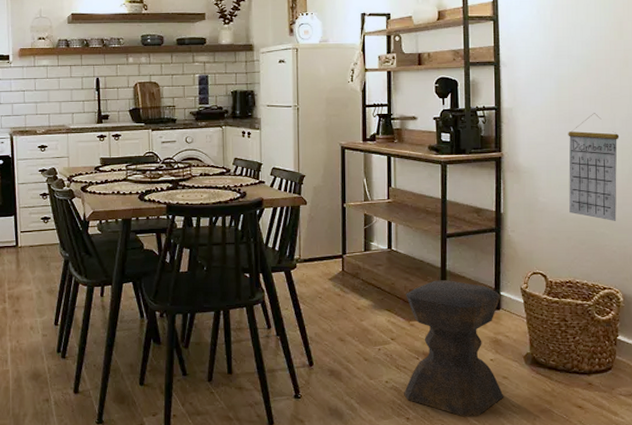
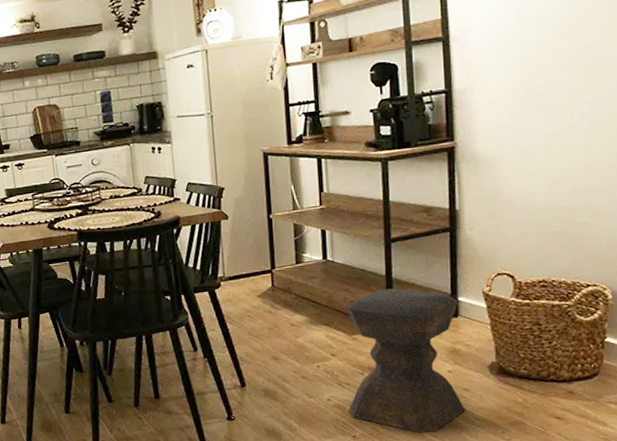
calendar: present [568,113,620,221] -> none [538,83,606,208]

